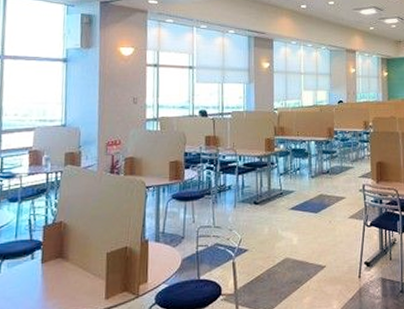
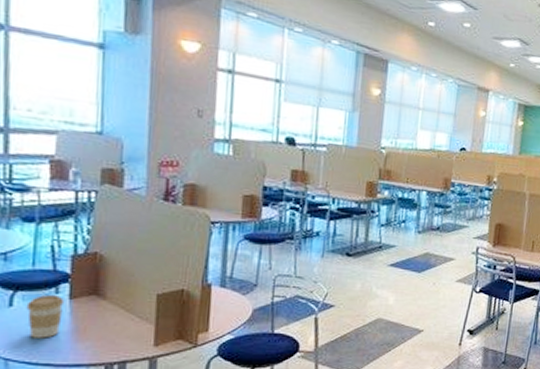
coffee cup: none [10,260,38,300] -> present [26,294,65,338]

